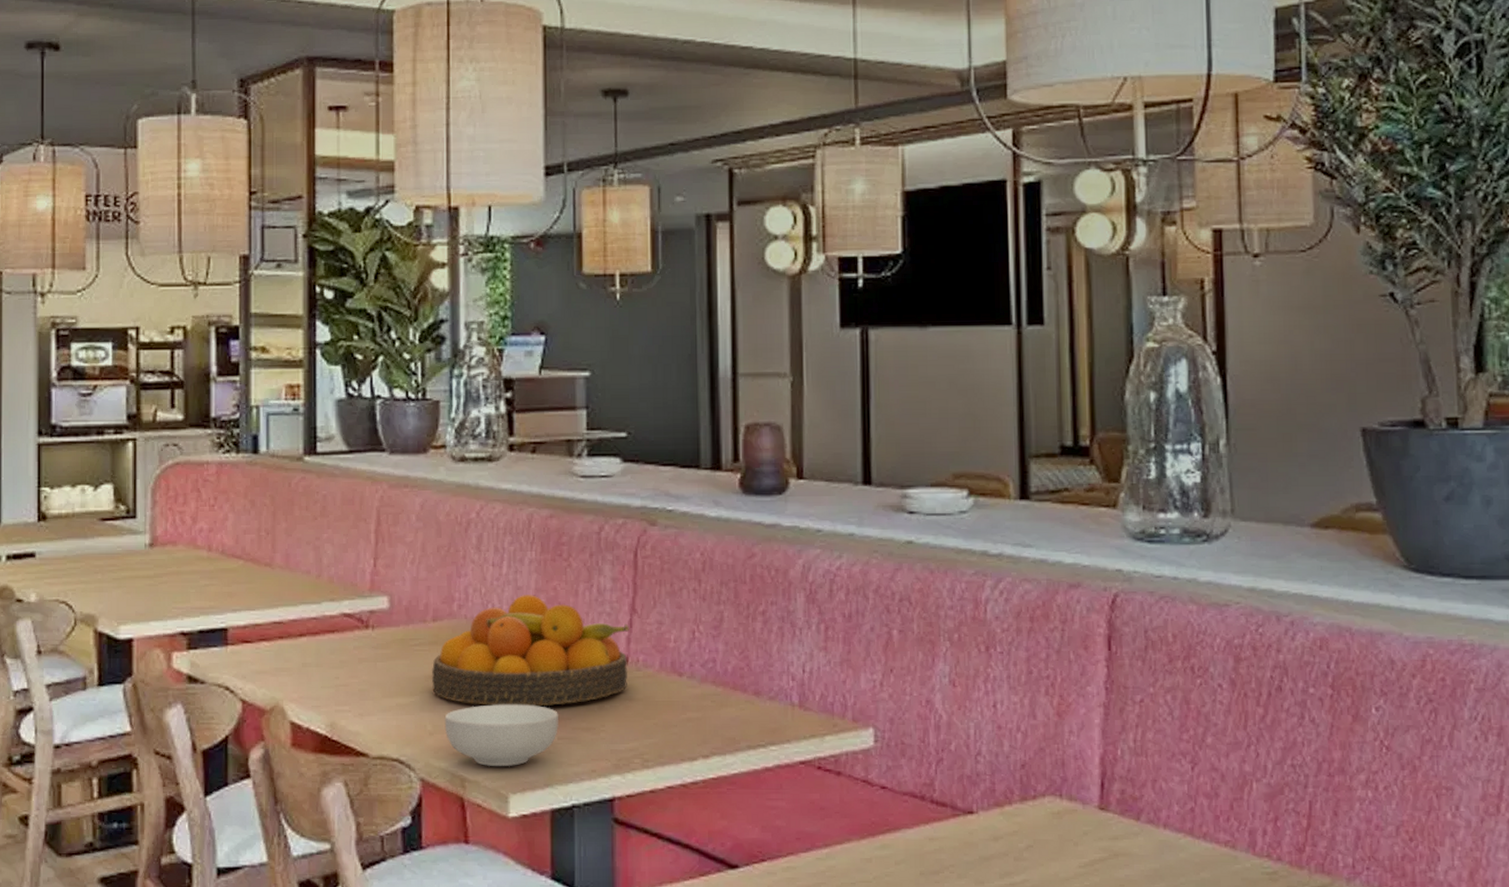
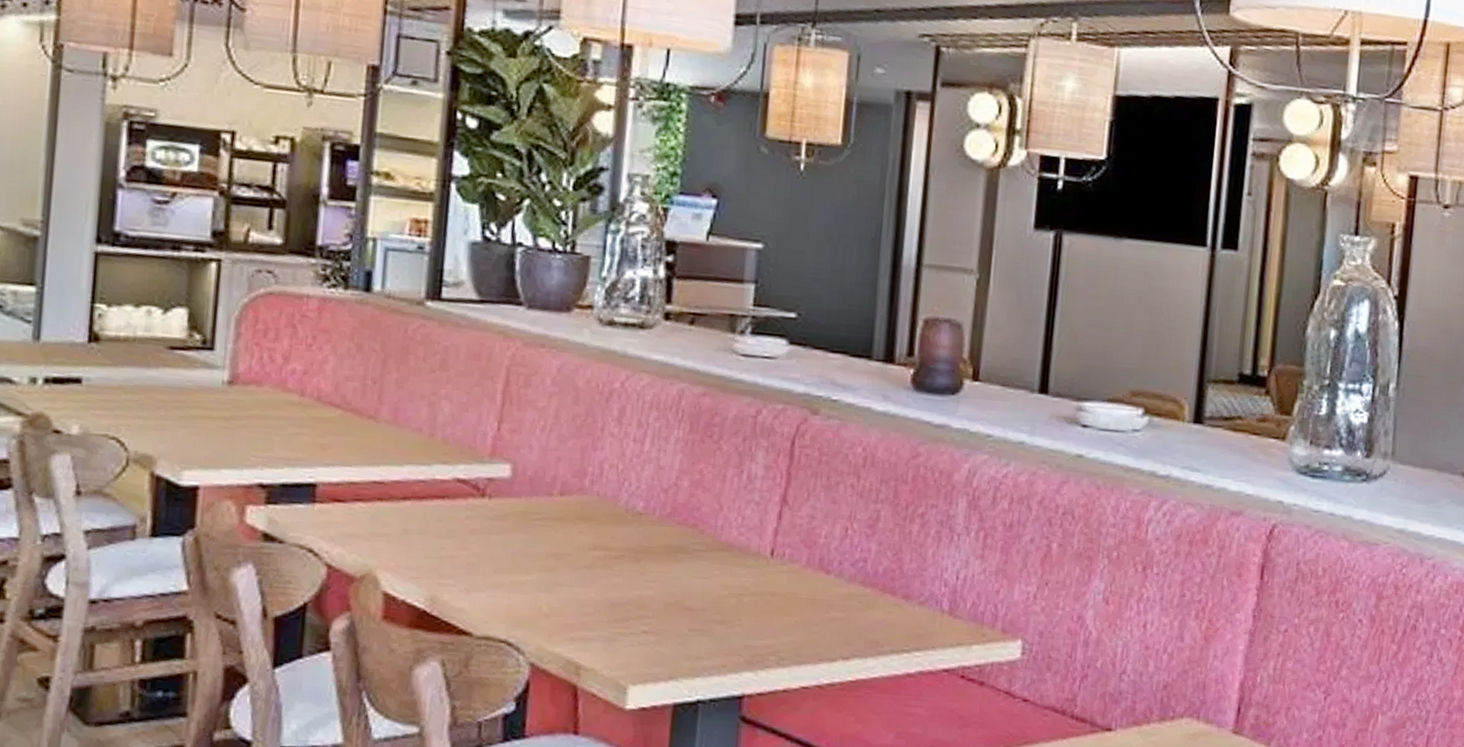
fruit bowl: present [432,595,630,707] -> none [552,475,779,595]
cereal bowl: present [444,704,558,766] -> none [562,589,692,656]

